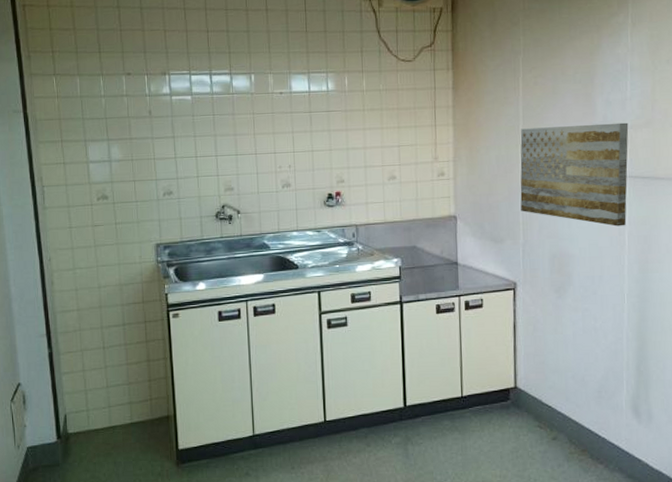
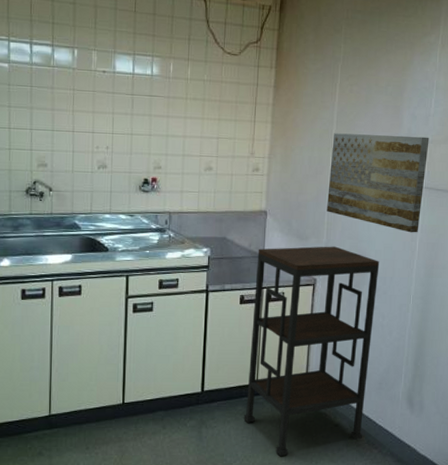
shelving unit: none [450,247,586,473] -> present [244,246,380,456]

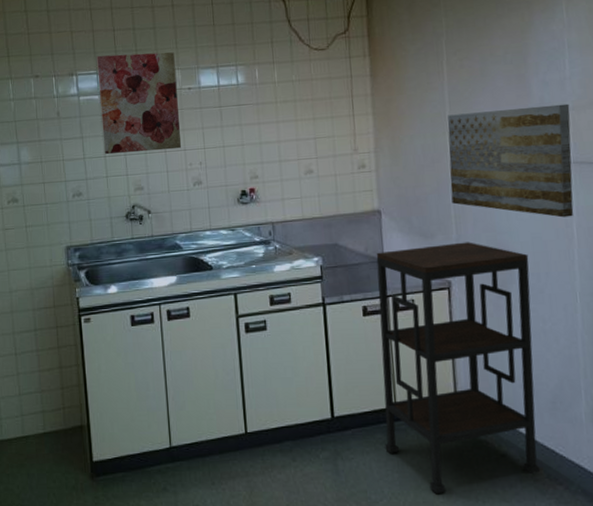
wall art: none [9,21,92,131] -> present [97,52,182,155]

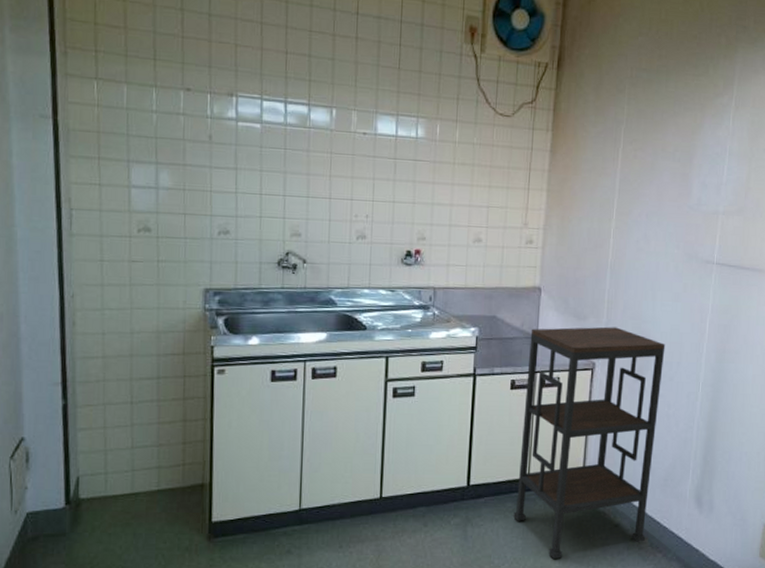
wall art: present [97,52,182,155] -> none [260,78,352,198]
wall art: present [447,103,574,218] -> none [607,202,721,314]

